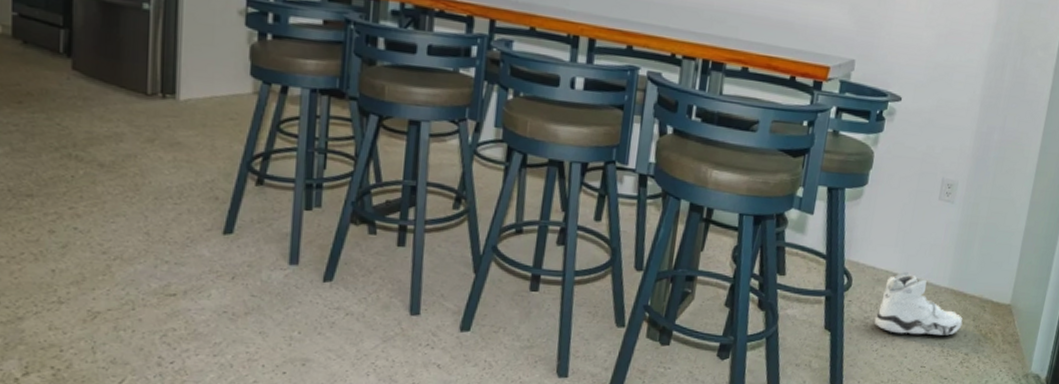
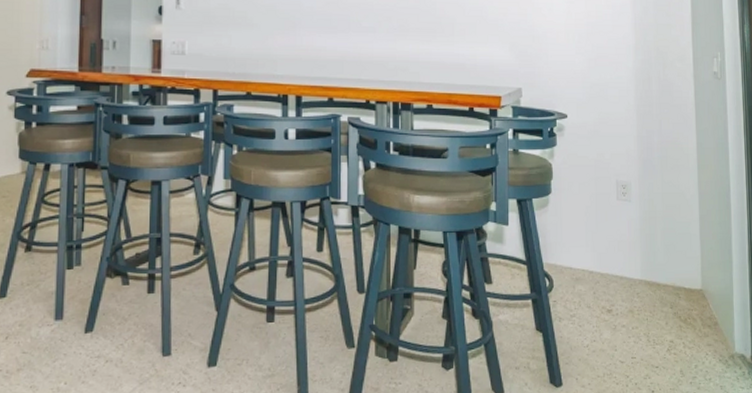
sneaker: present [874,271,963,336] -> none [580,268,662,328]

